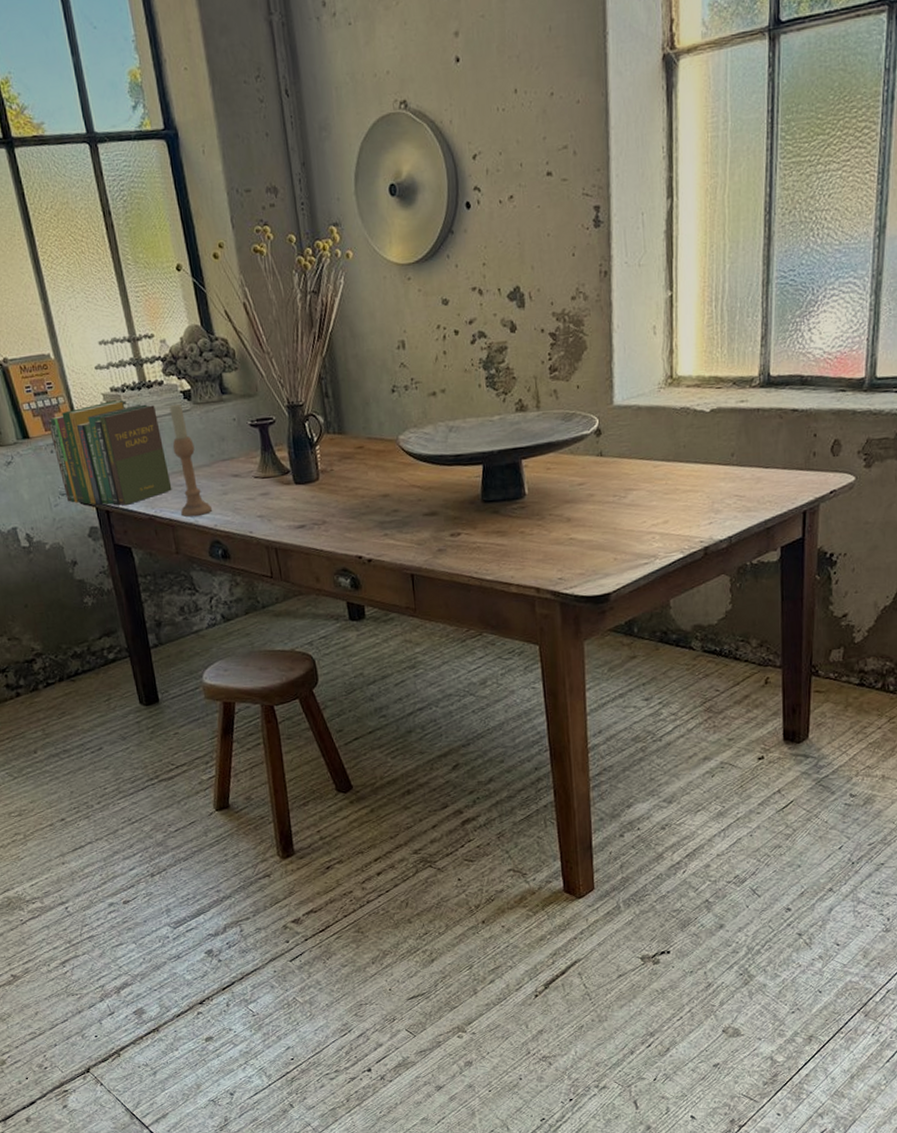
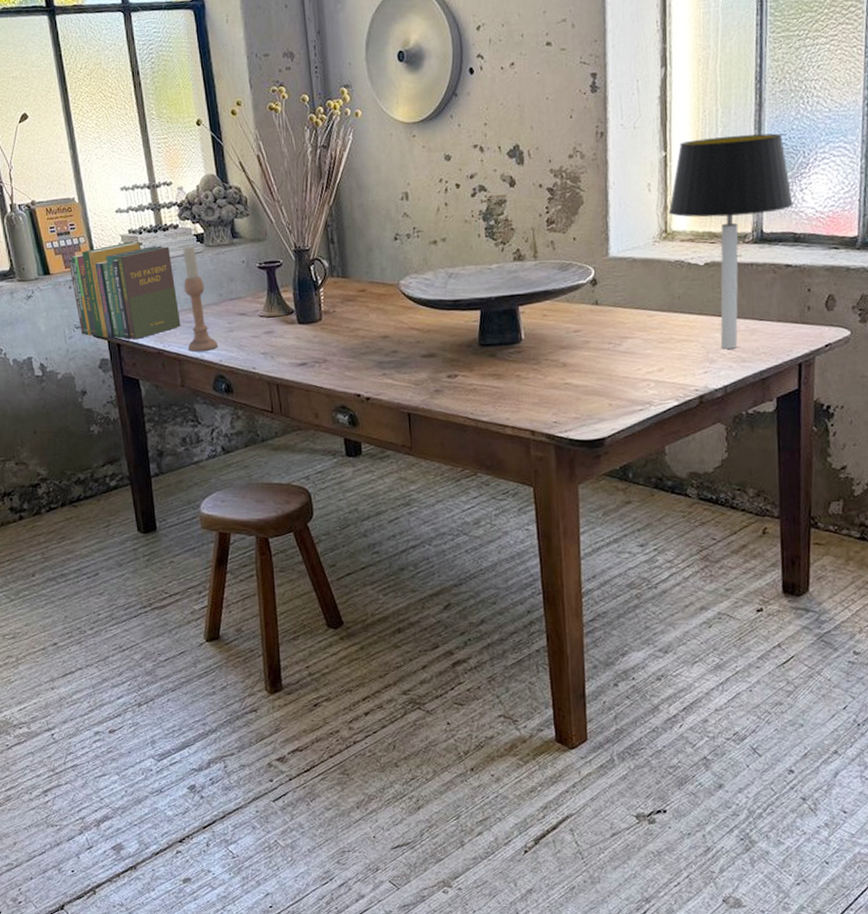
table lamp: none [674,269,801,499] -> present [668,133,793,349]

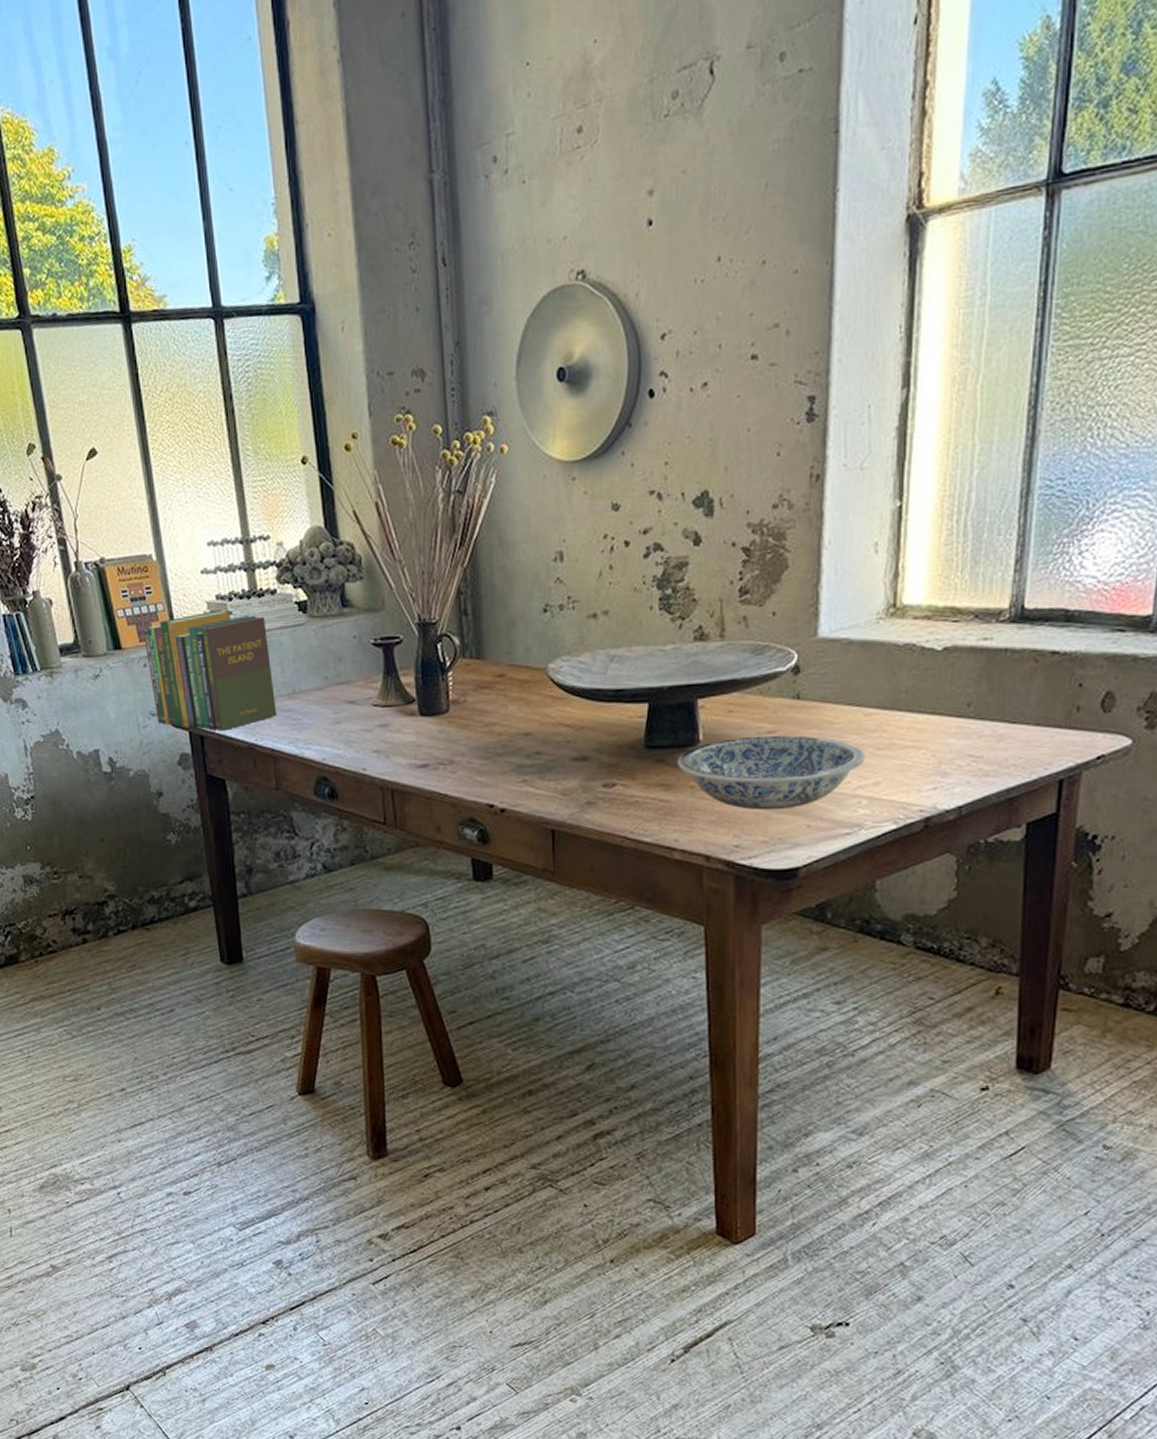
candlestick: present [183,246,218,352] -> none [281,616,321,747]
ceramic bowl: none [504,333,652,393] -> present [676,736,866,811]
table lamp: present [668,133,793,349] -> none [899,476,1068,759]

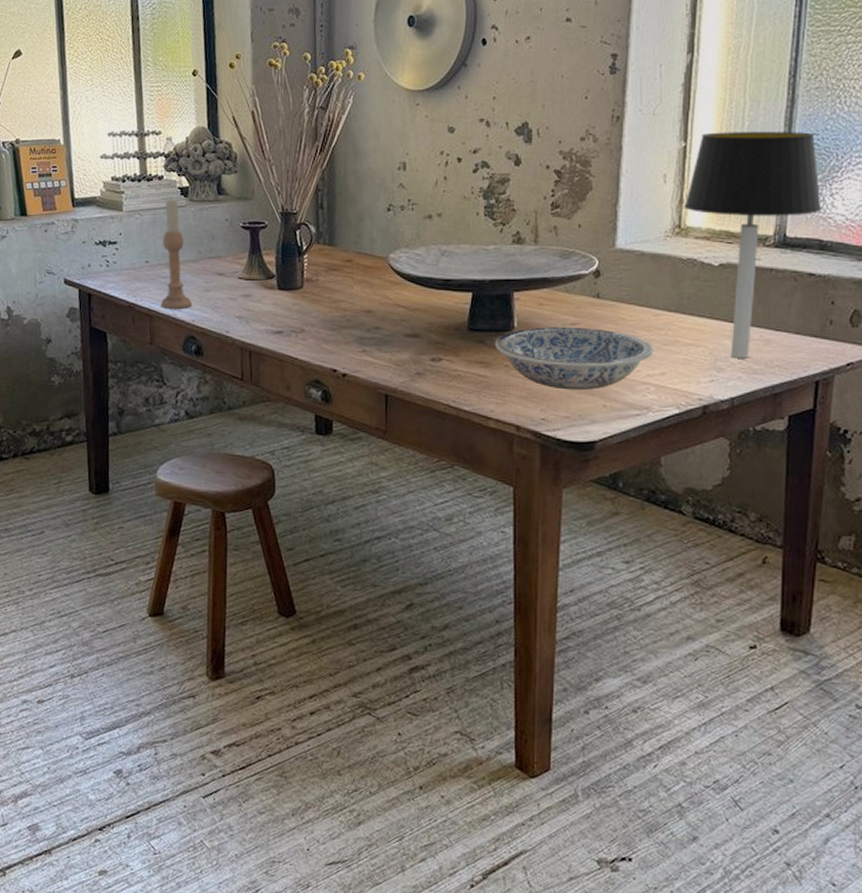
books: present [143,609,277,732] -> none [47,189,156,291]
candlestick: none [281,616,321,747] -> present [161,199,192,309]
table lamp: none [899,476,1068,759] -> present [684,132,822,358]

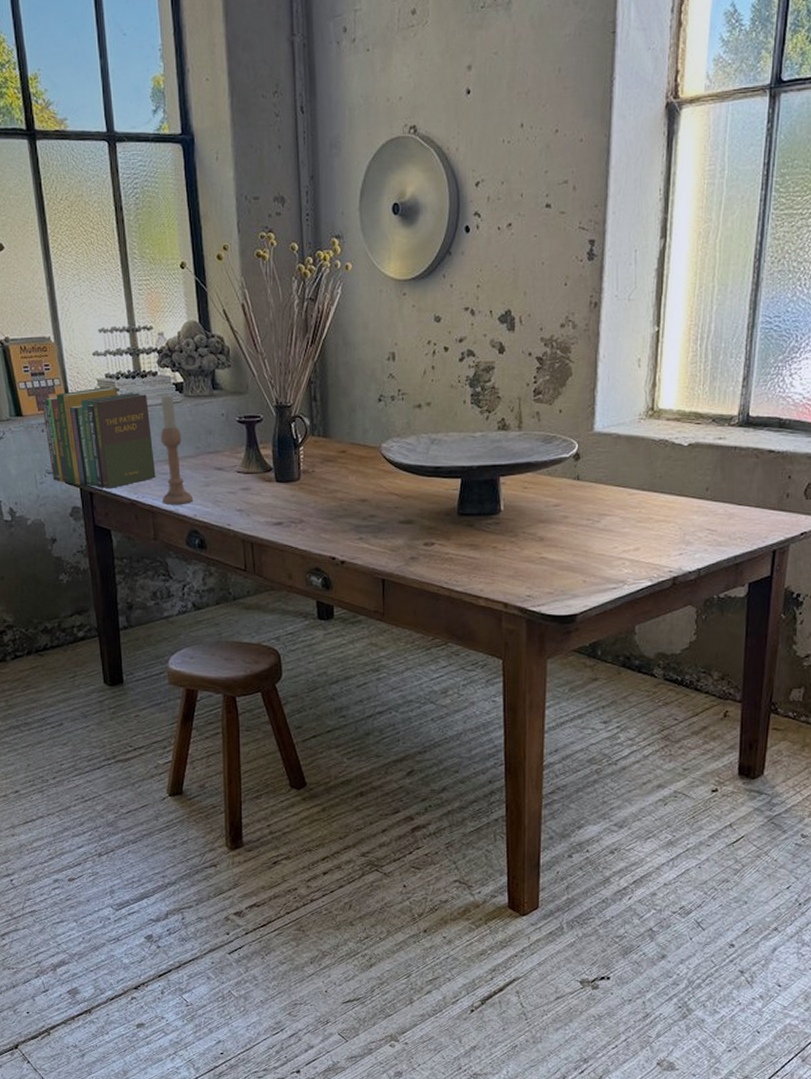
books: none [47,189,156,291] -> present [41,386,156,489]
ceramic bowl: present [494,327,654,391] -> none [482,509,630,568]
table lamp: present [684,132,822,358] -> none [656,314,782,532]

